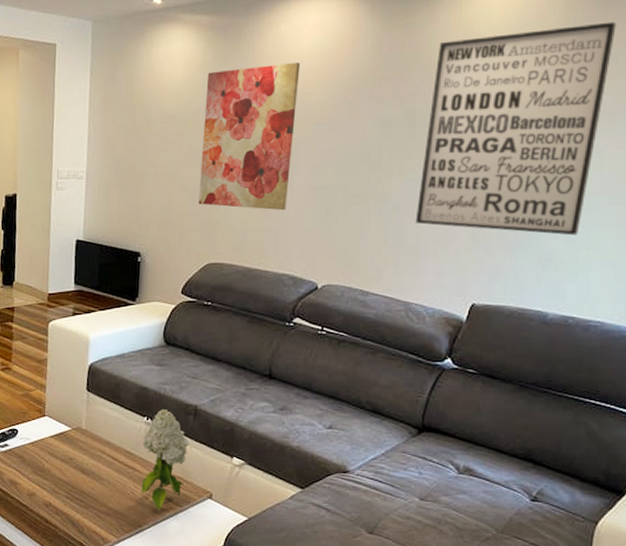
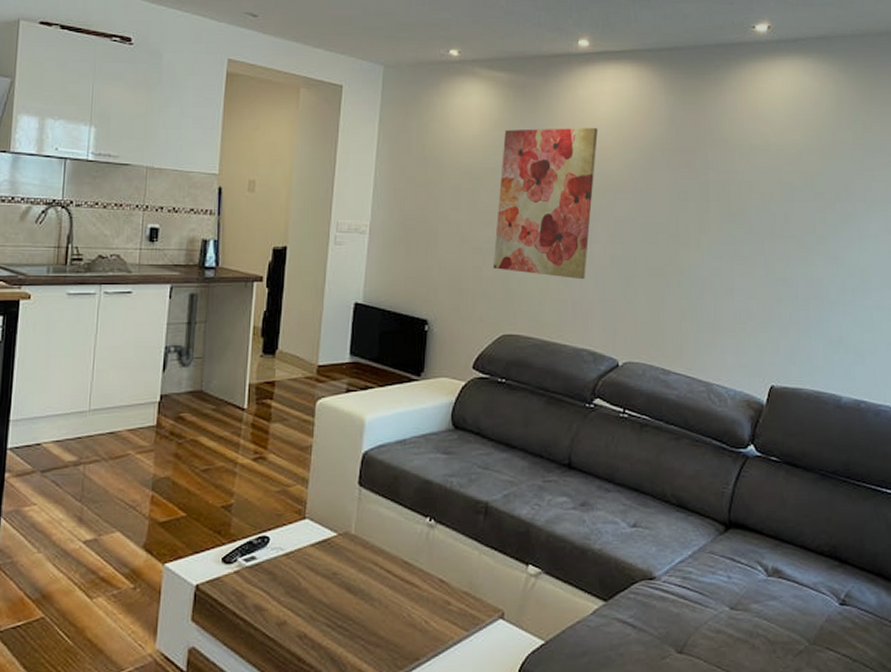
flower: present [141,408,190,511] -> none [420,506,479,638]
wall art: present [415,21,616,236] -> none [713,116,880,317]

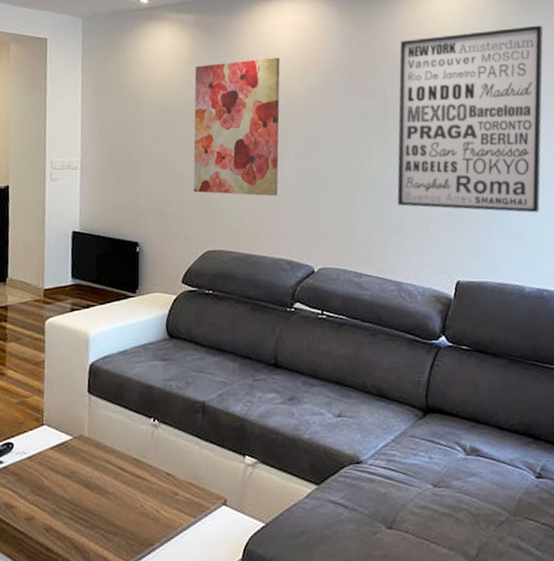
wall art: none [713,116,880,317] -> present [397,25,543,213]

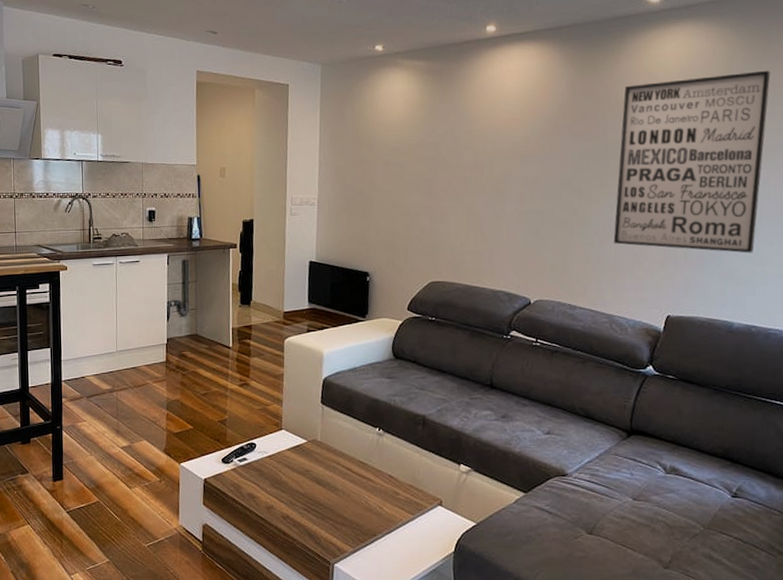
wall art: present [193,57,280,197] -> none [420,101,506,233]

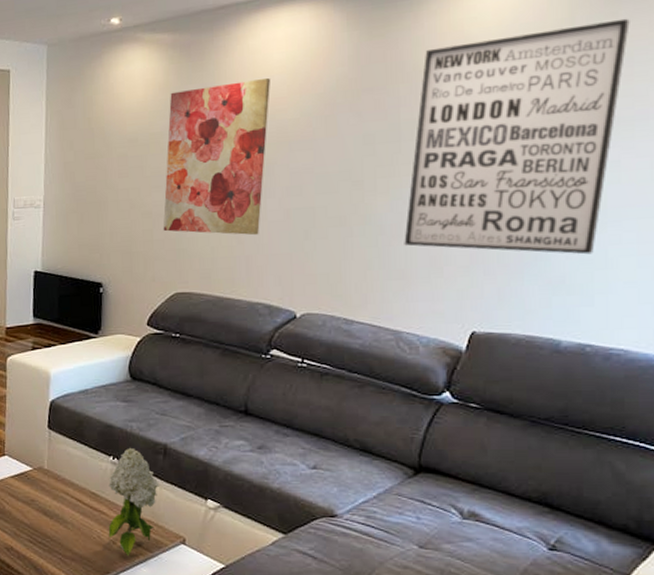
flower: none [375,419,419,519] -> present [108,447,160,557]
wall art: none [420,101,506,233] -> present [163,77,270,236]

